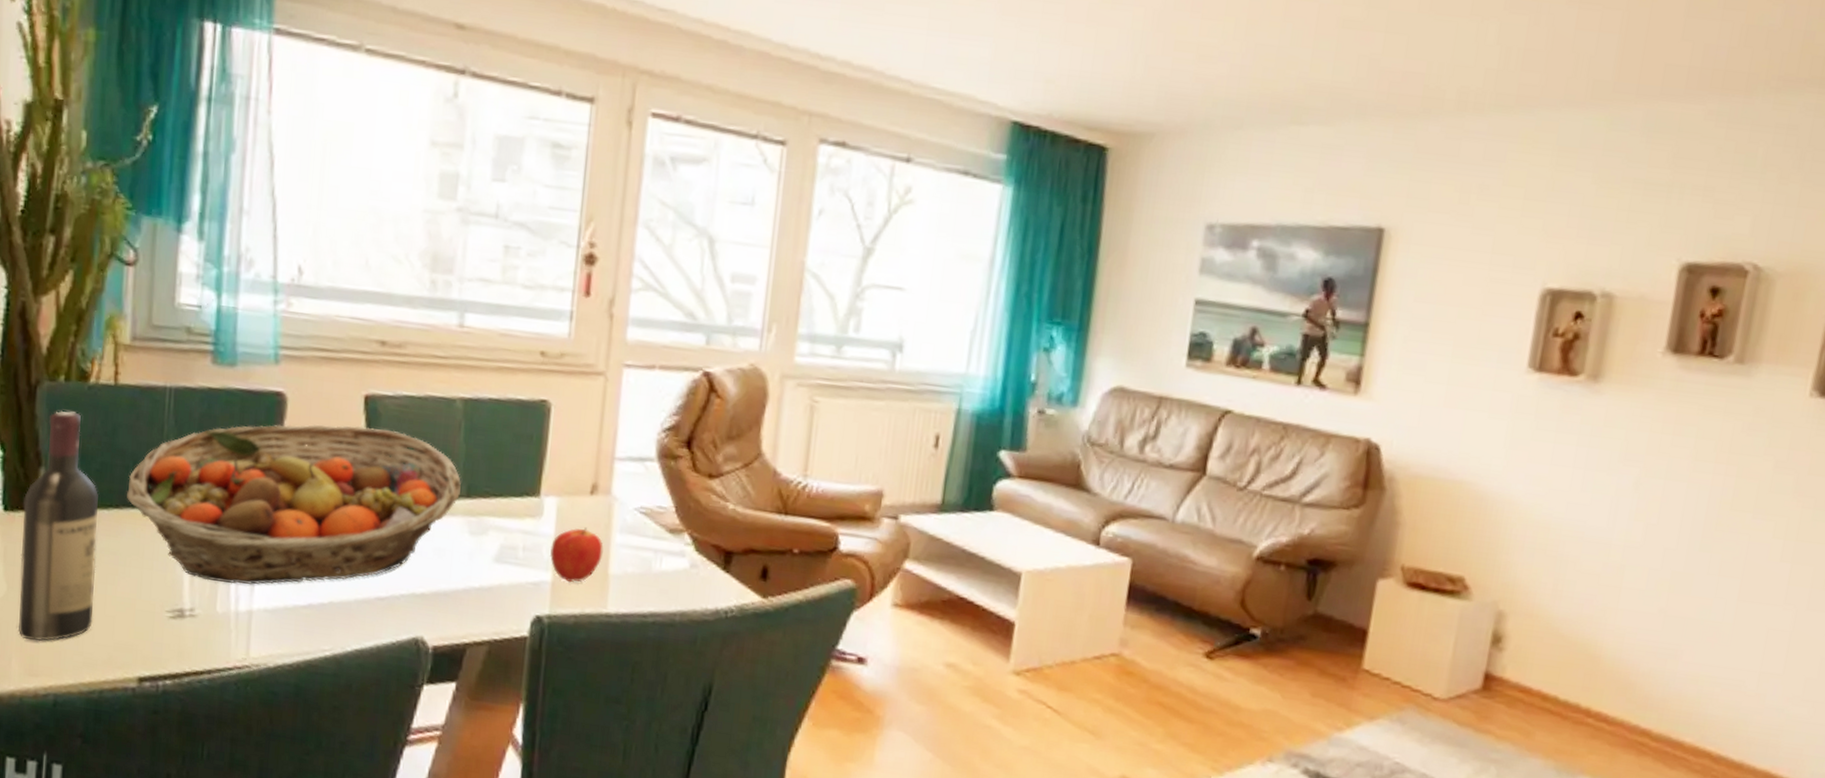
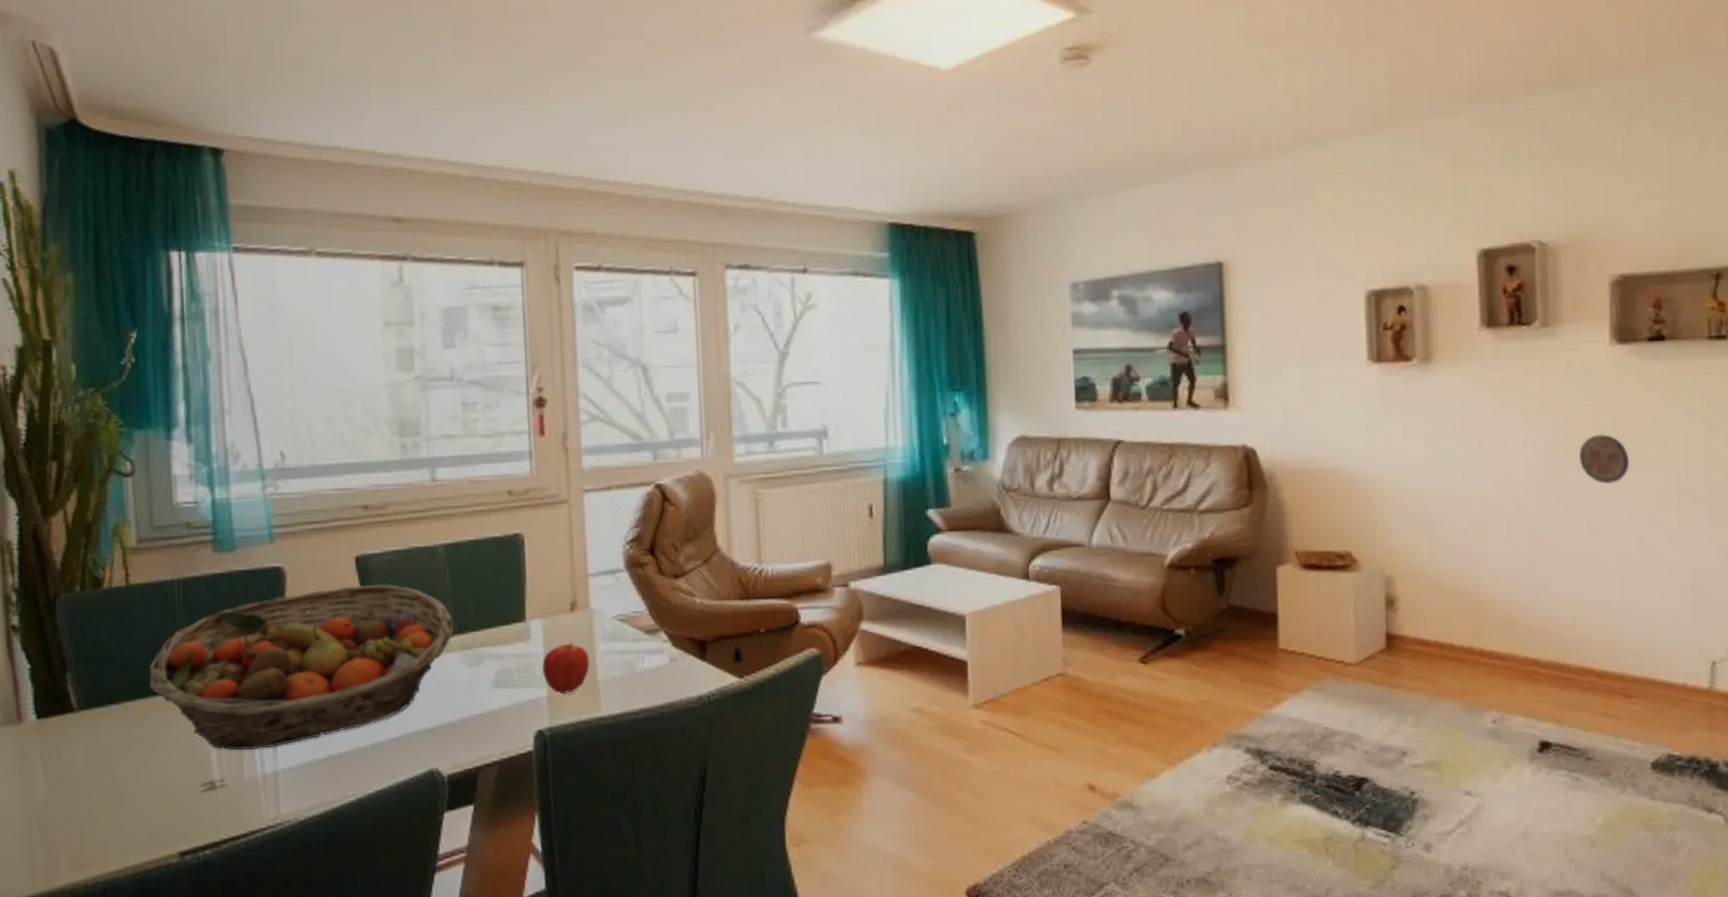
wine bottle: present [18,411,99,641] -> none [54,617,131,835]
decorative medallion: none [1745,494,1803,552] -> present [1579,434,1629,484]

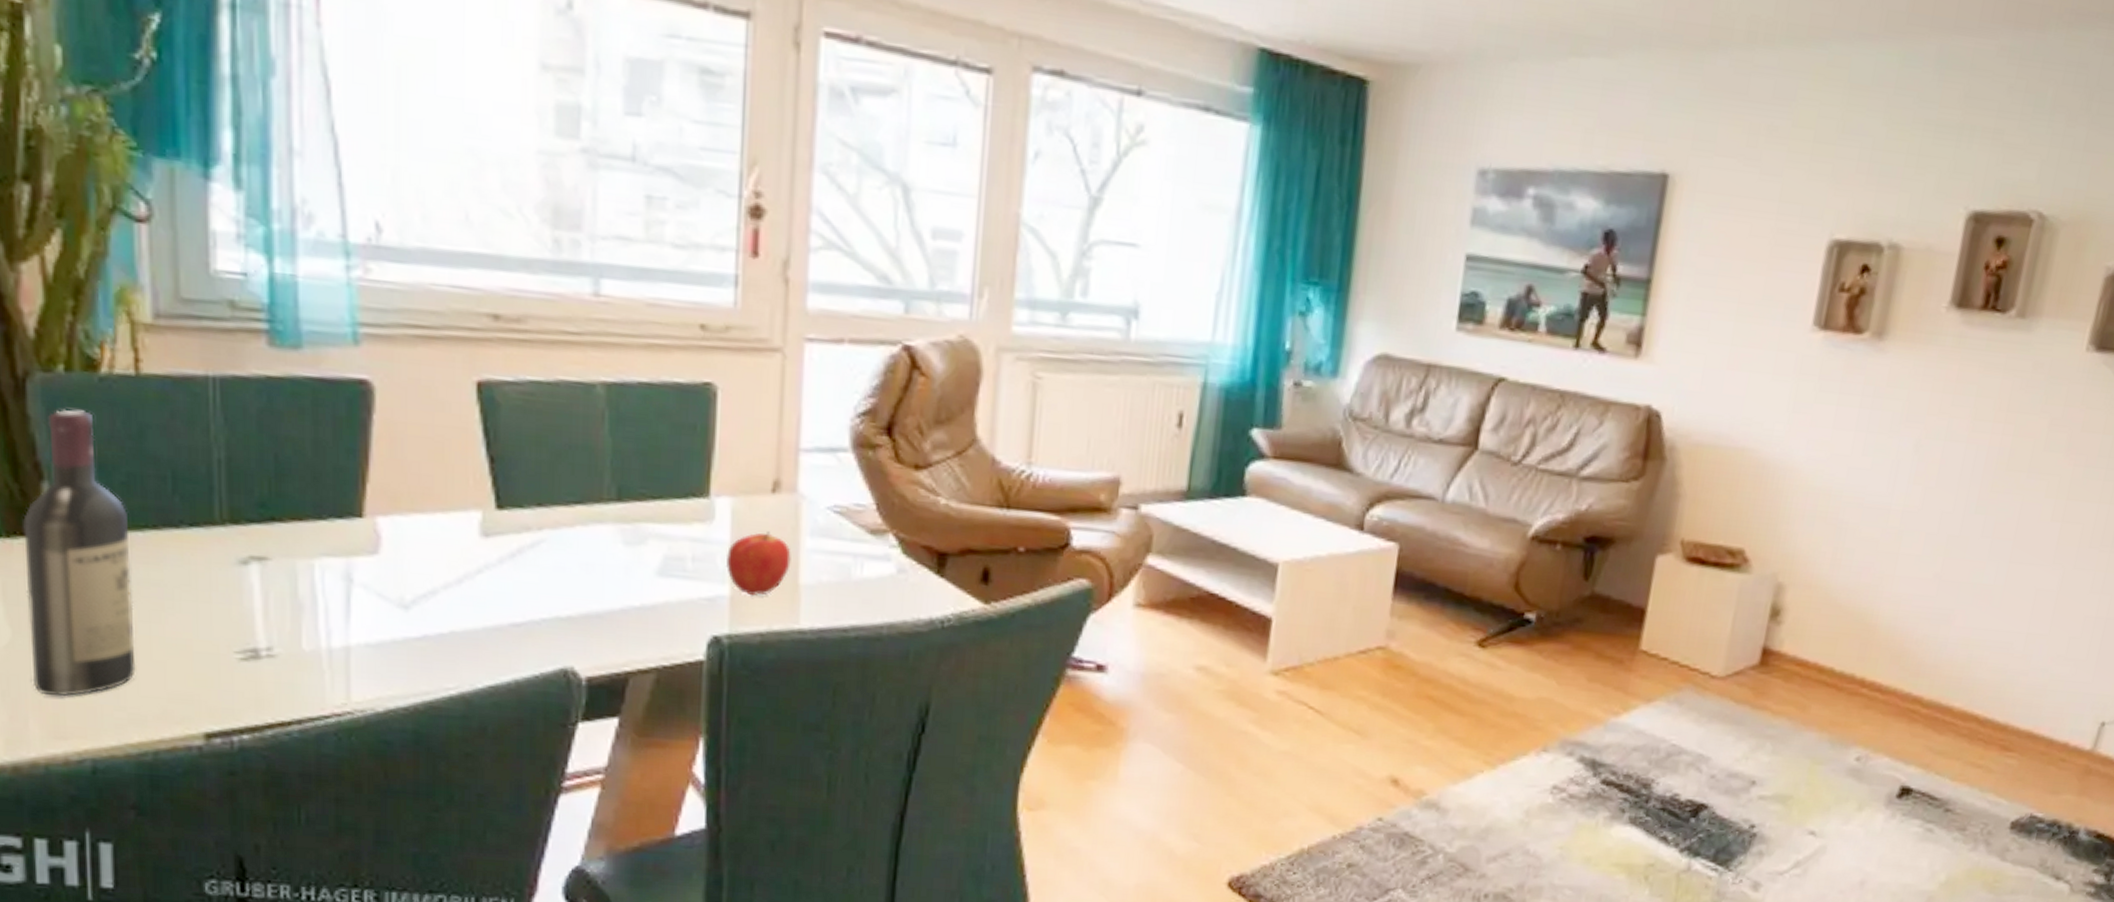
wine bottle: none [54,617,131,835] -> present [23,409,136,696]
fruit basket: present [148,584,453,751] -> none [165,418,609,616]
decorative medallion: present [1579,434,1629,484] -> none [2019,453,2074,512]

